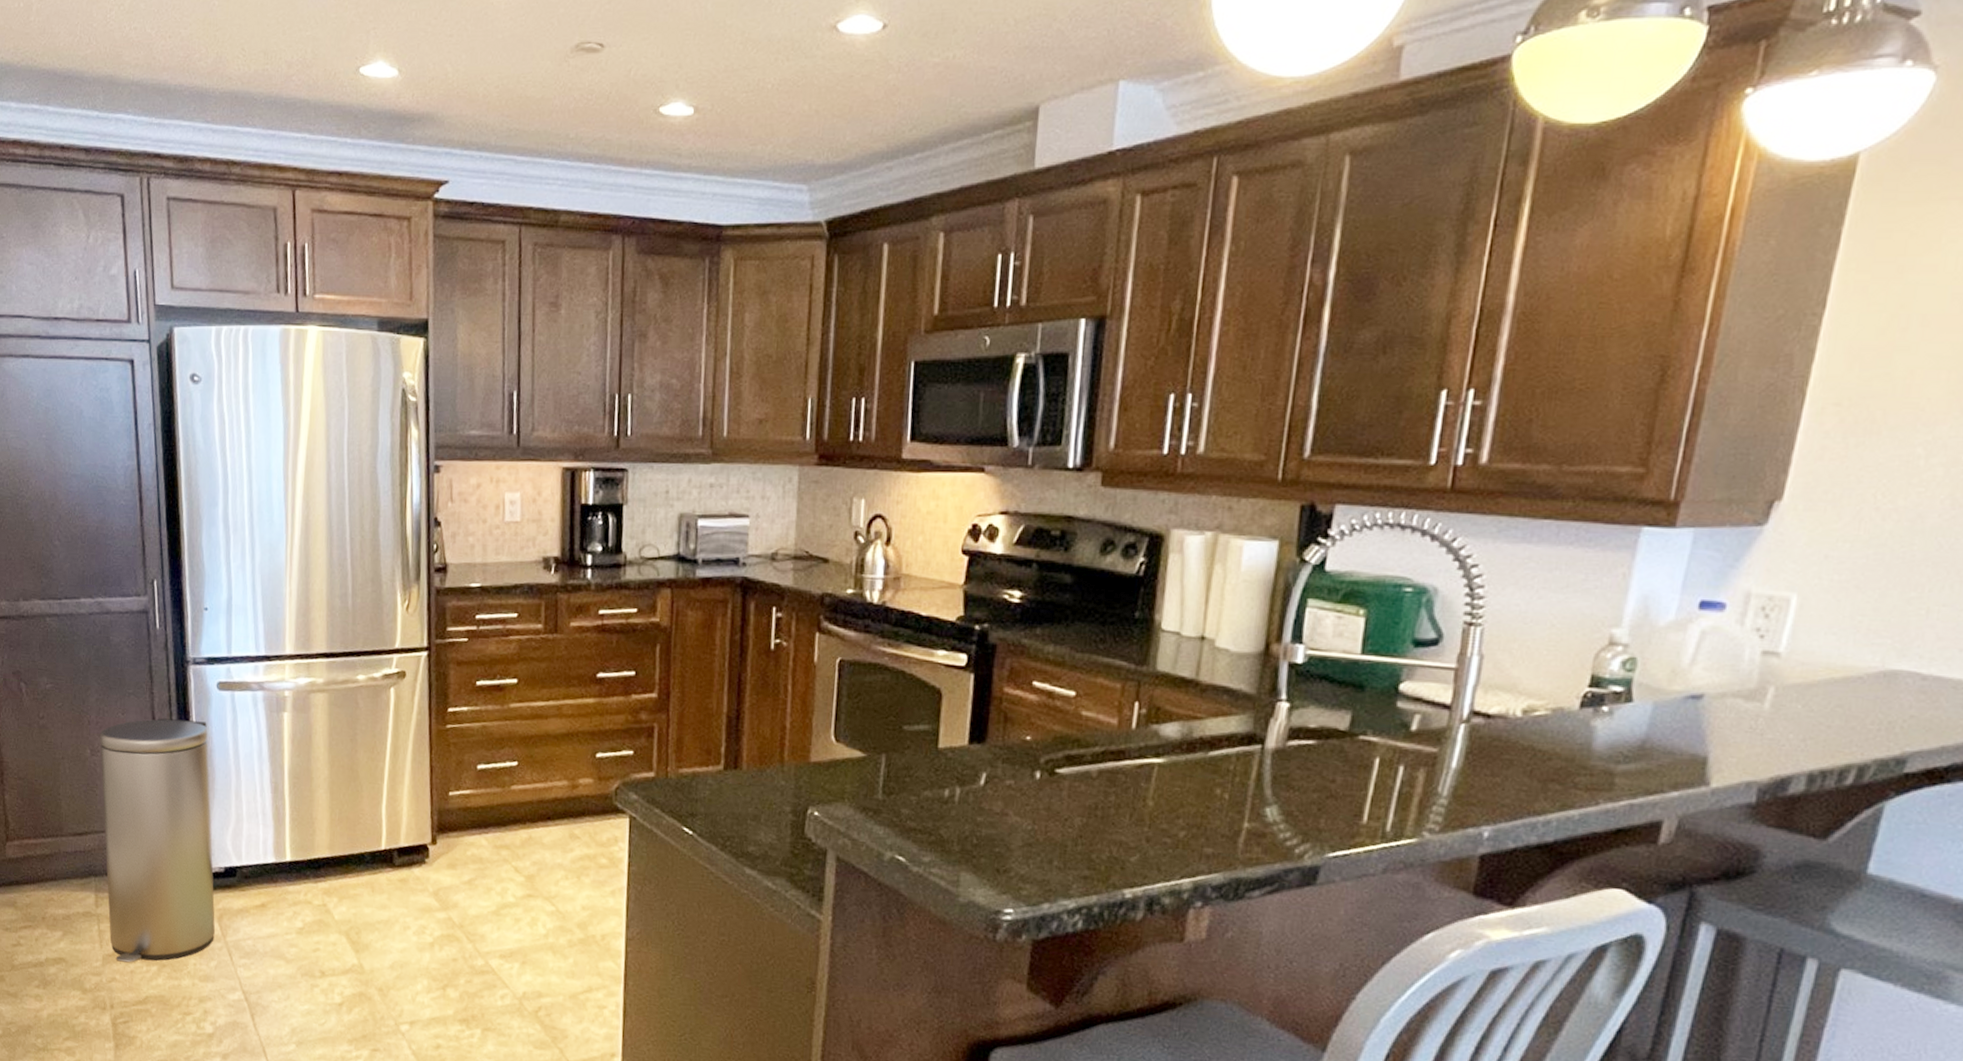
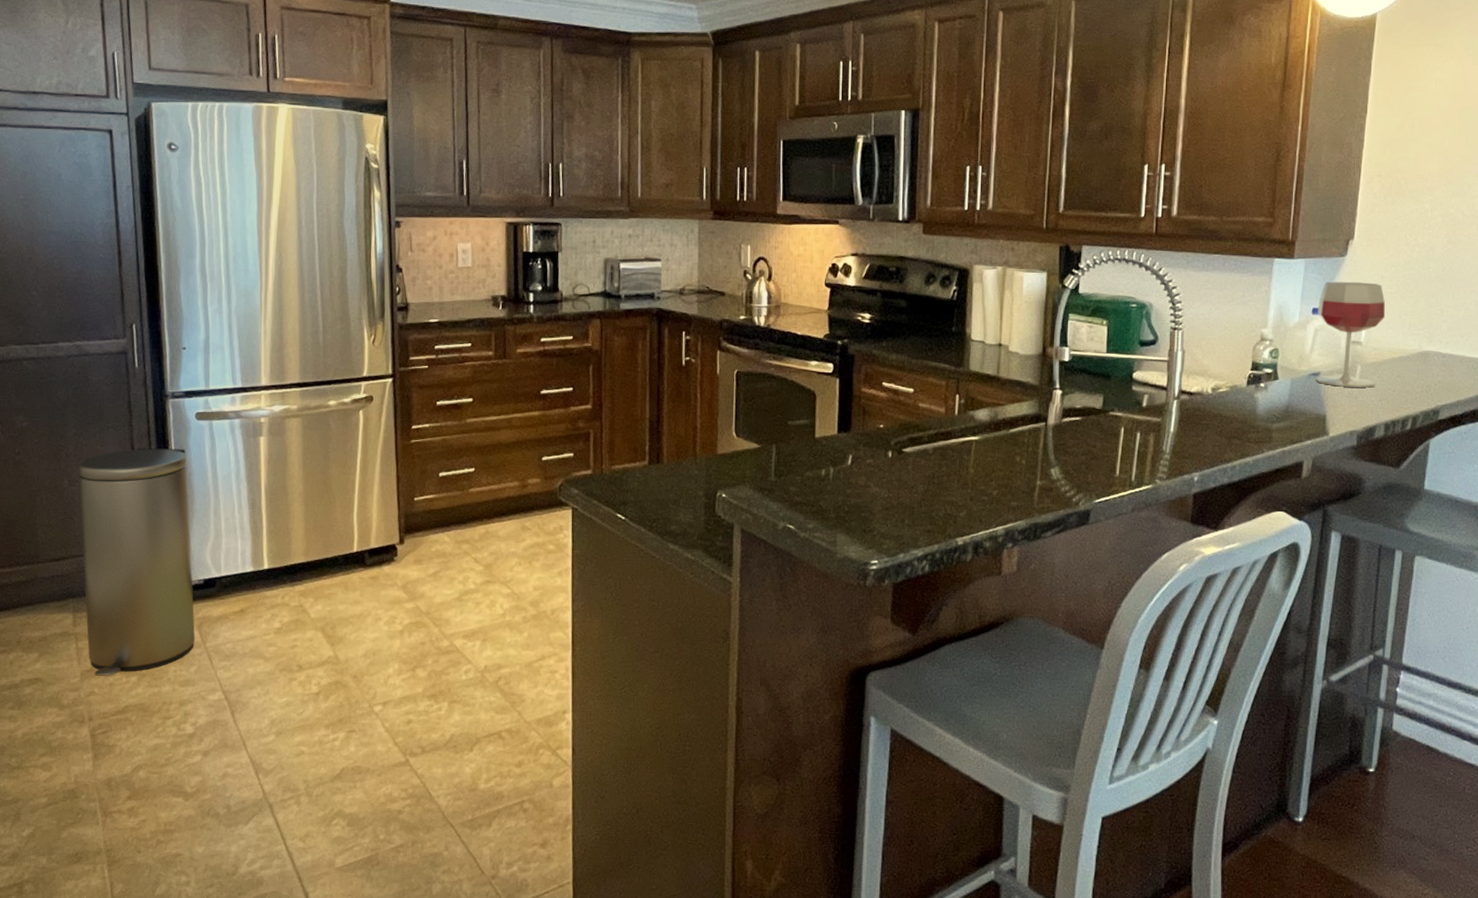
wineglass: none [1695,562,1828,721] -> present [1315,281,1385,389]

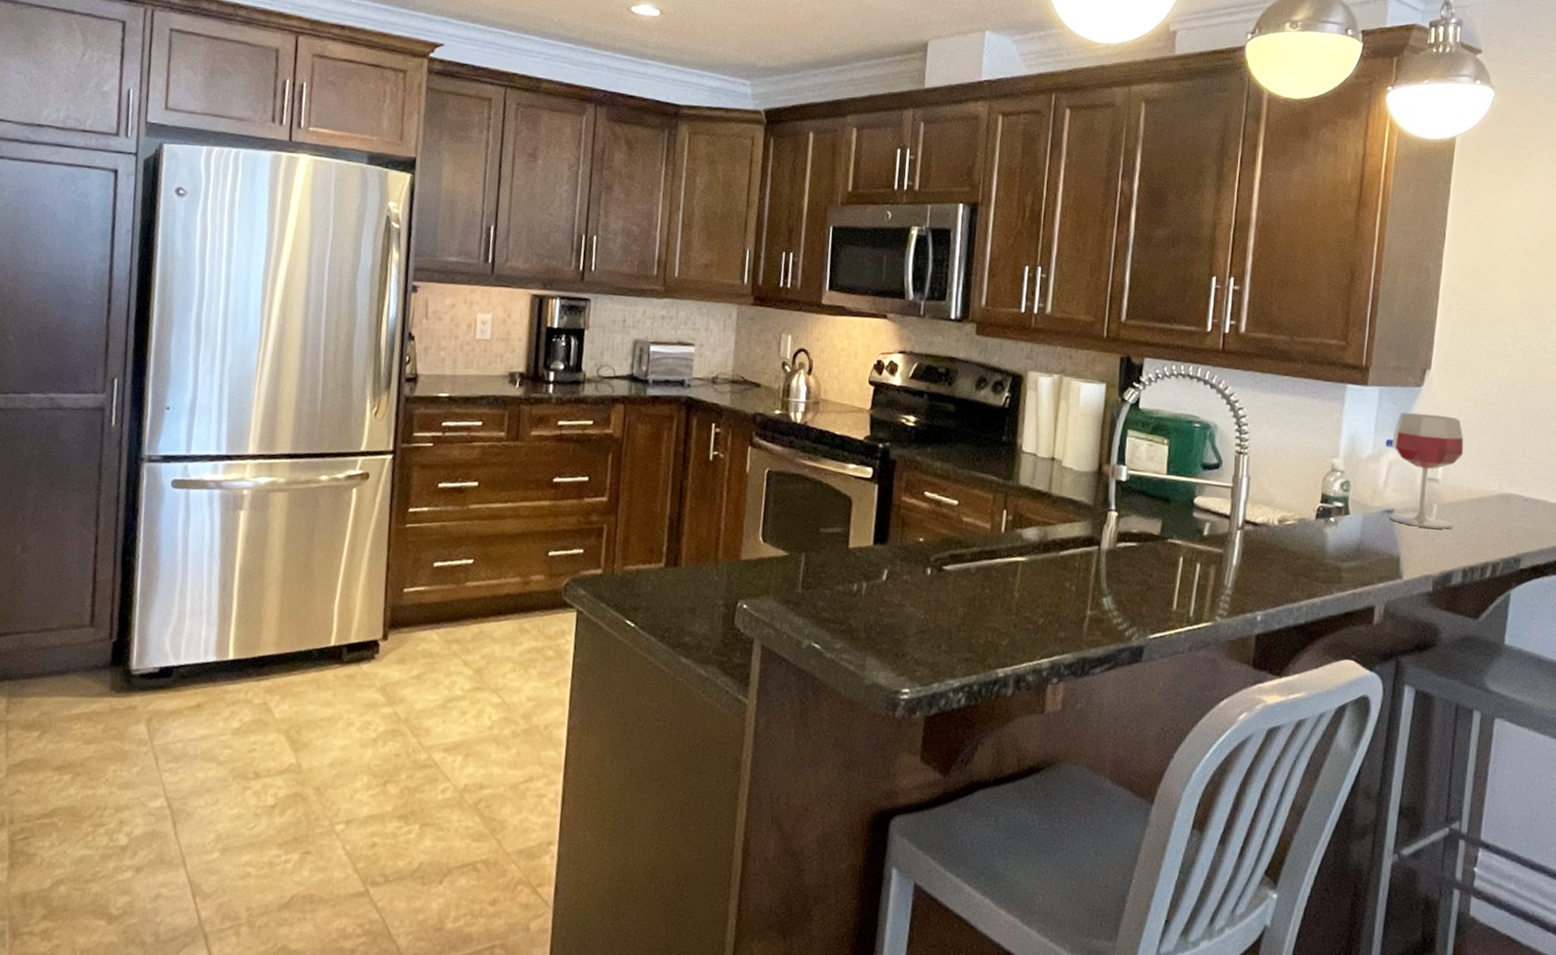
pedal bin: present [77,448,195,677] -> none [18,515,158,774]

